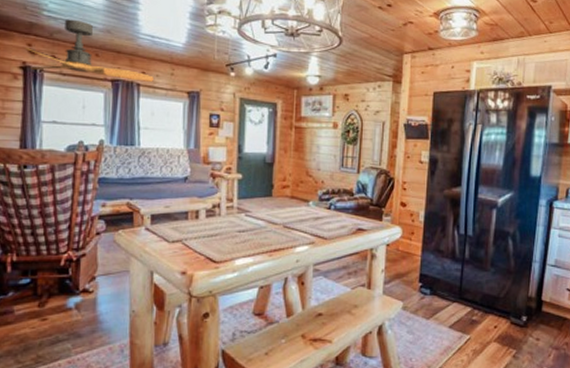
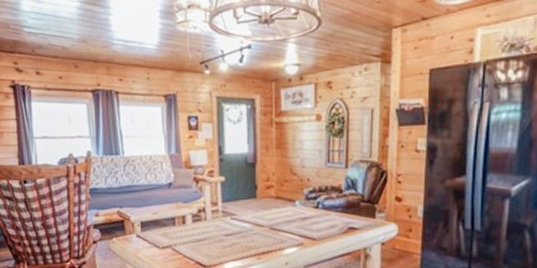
ceiling fan: present [25,19,154,82] -> none [12,32,131,89]

